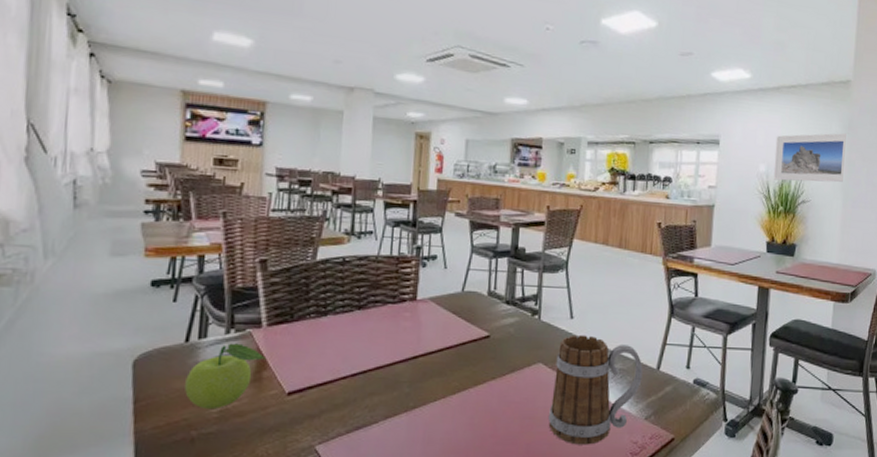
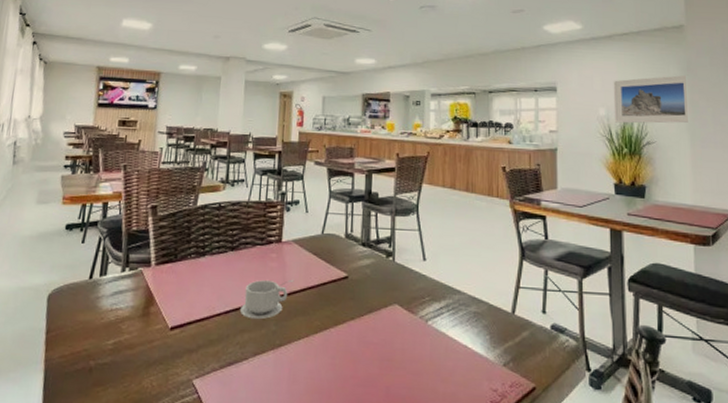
fruit: present [185,343,267,410] -> none [86,280,154,342]
teacup: none [368,339,430,382] -> present [239,279,294,320]
mug: present [548,334,643,445] -> none [407,276,498,391]

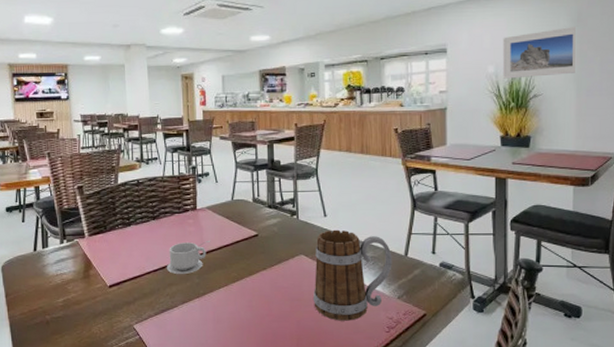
mug: none [407,276,498,391] -> present [313,229,392,321]

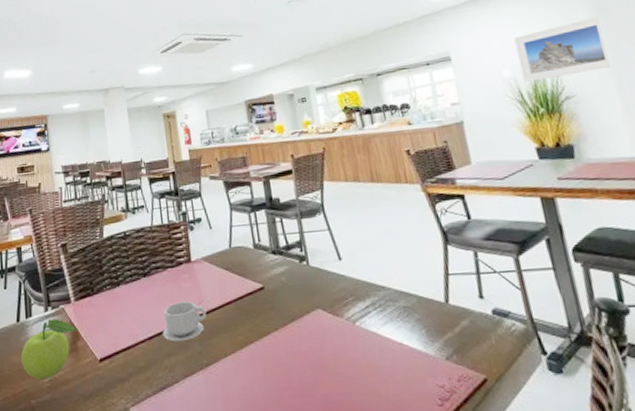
fruit: none [38,250,91,300] -> present [21,319,79,380]
mug: present [313,229,392,321] -> none [333,275,432,393]

